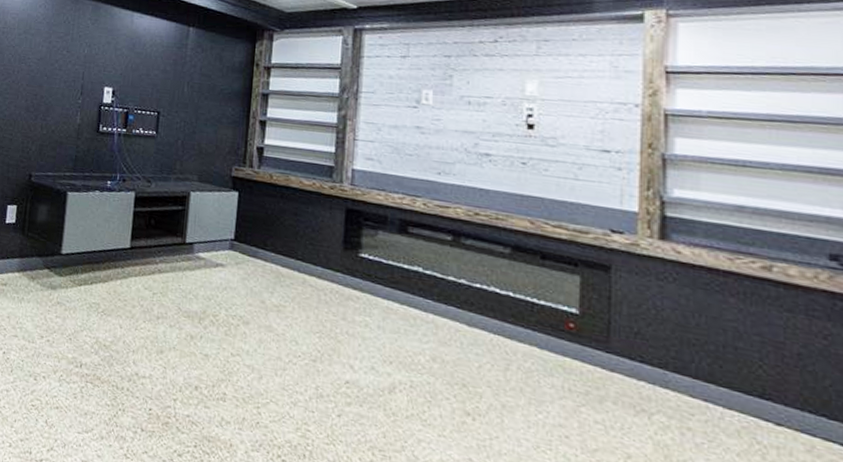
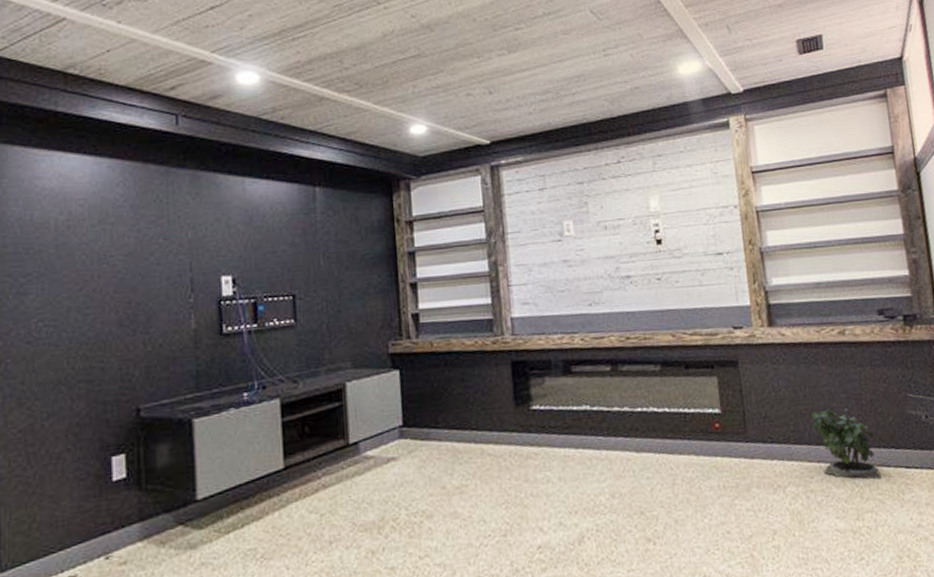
potted plant: none [704,345,799,446] -> present [811,408,881,480]

